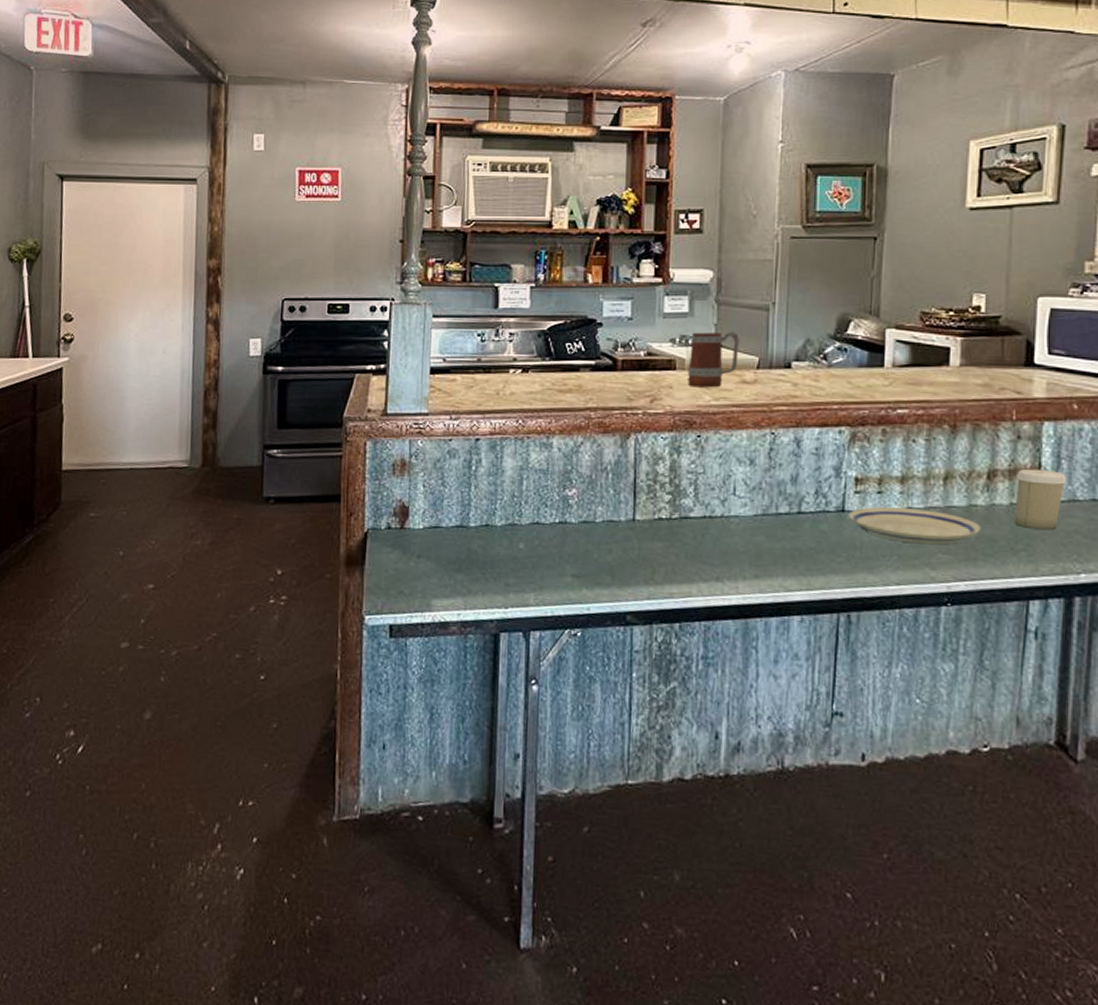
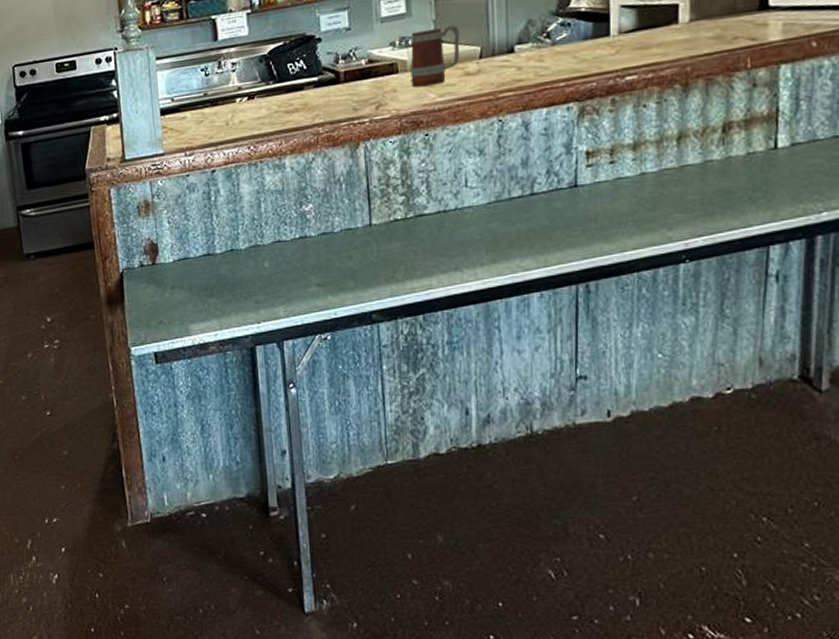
plate: present [848,507,982,545] -> none [581,172,718,208]
cup: present [1014,468,1067,531] -> none [752,113,806,176]

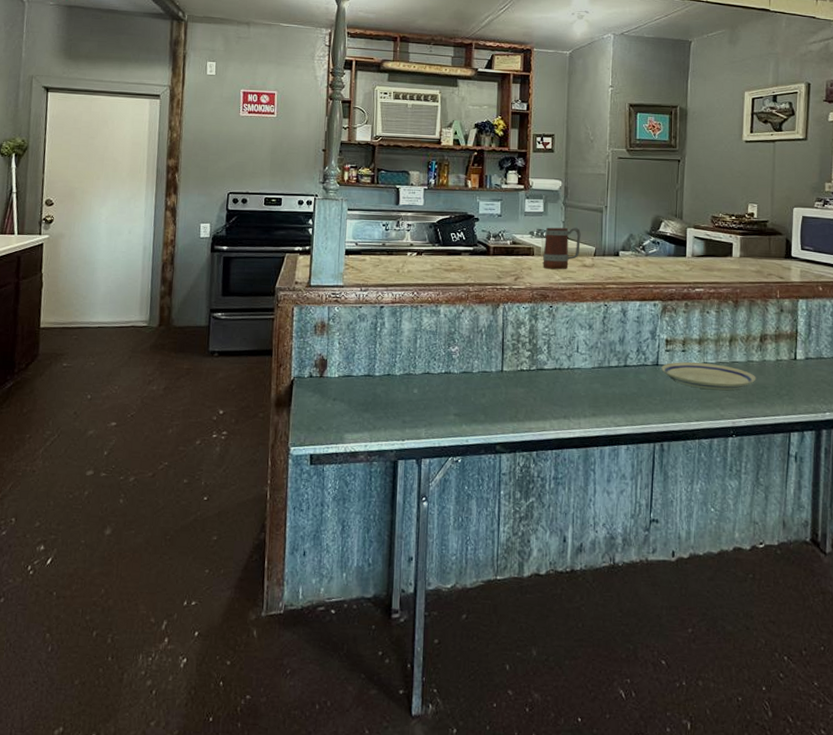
plate: none [581,172,718,208] -> present [661,362,756,391]

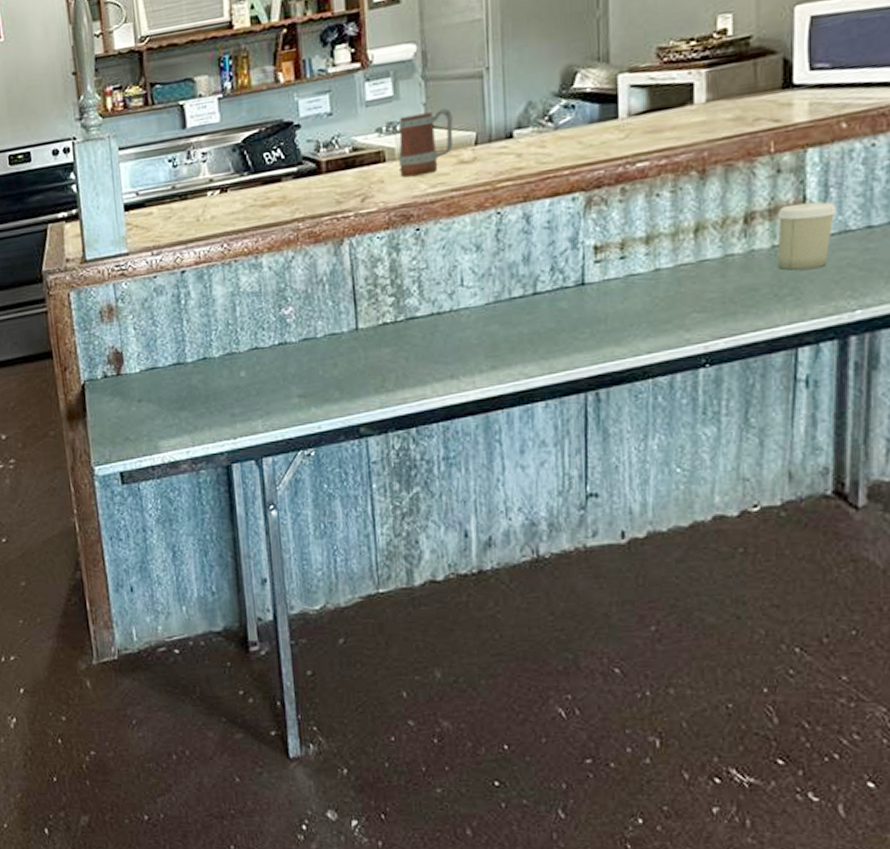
plate: present [661,362,756,391] -> none [589,268,740,307]
cup: none [780,334,815,380] -> present [777,201,837,271]

